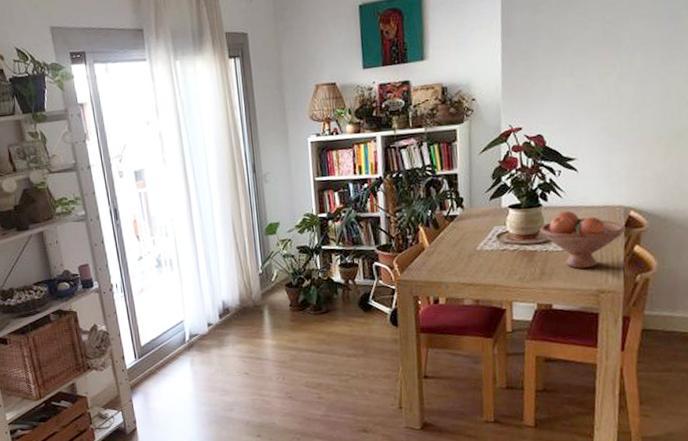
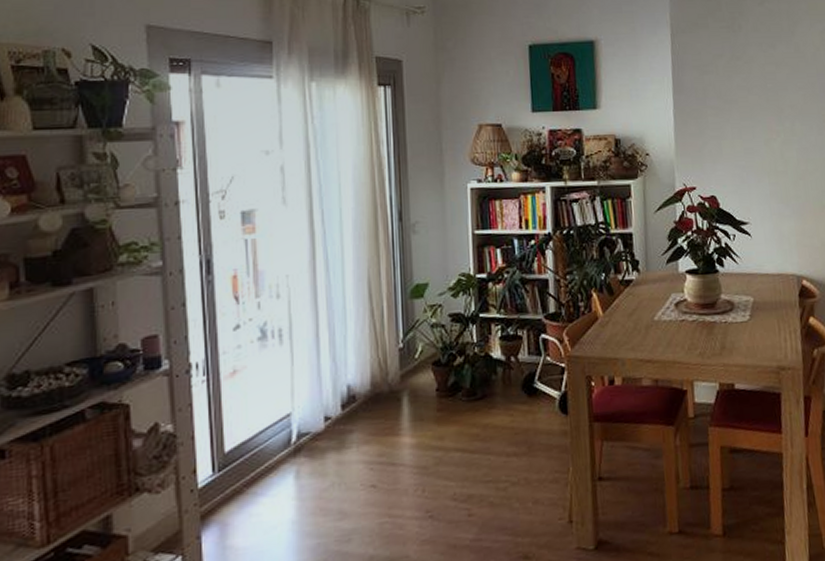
fruit bowl: present [539,211,627,269] -> none [717,278,801,342]

